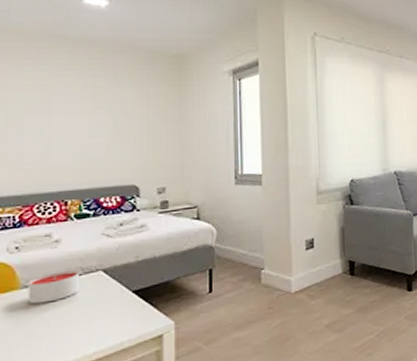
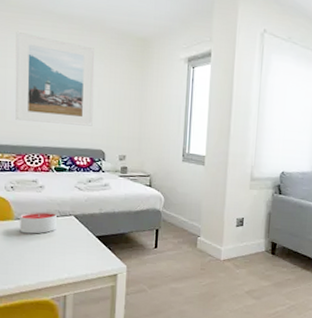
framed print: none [19,63,122,164] -> present [15,32,95,126]

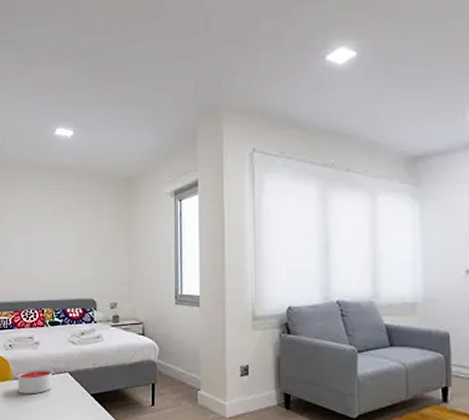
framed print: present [15,32,95,126] -> none [12,189,83,276]

